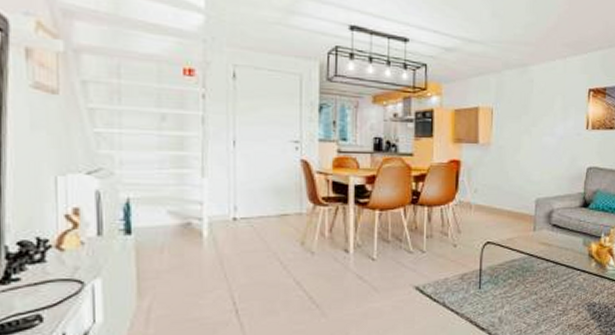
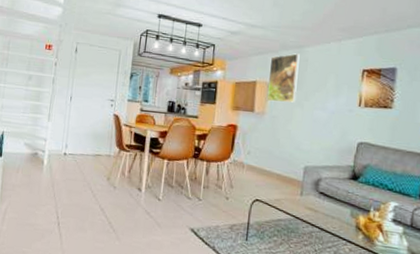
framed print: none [491,73,525,130] -> present [266,53,300,103]

